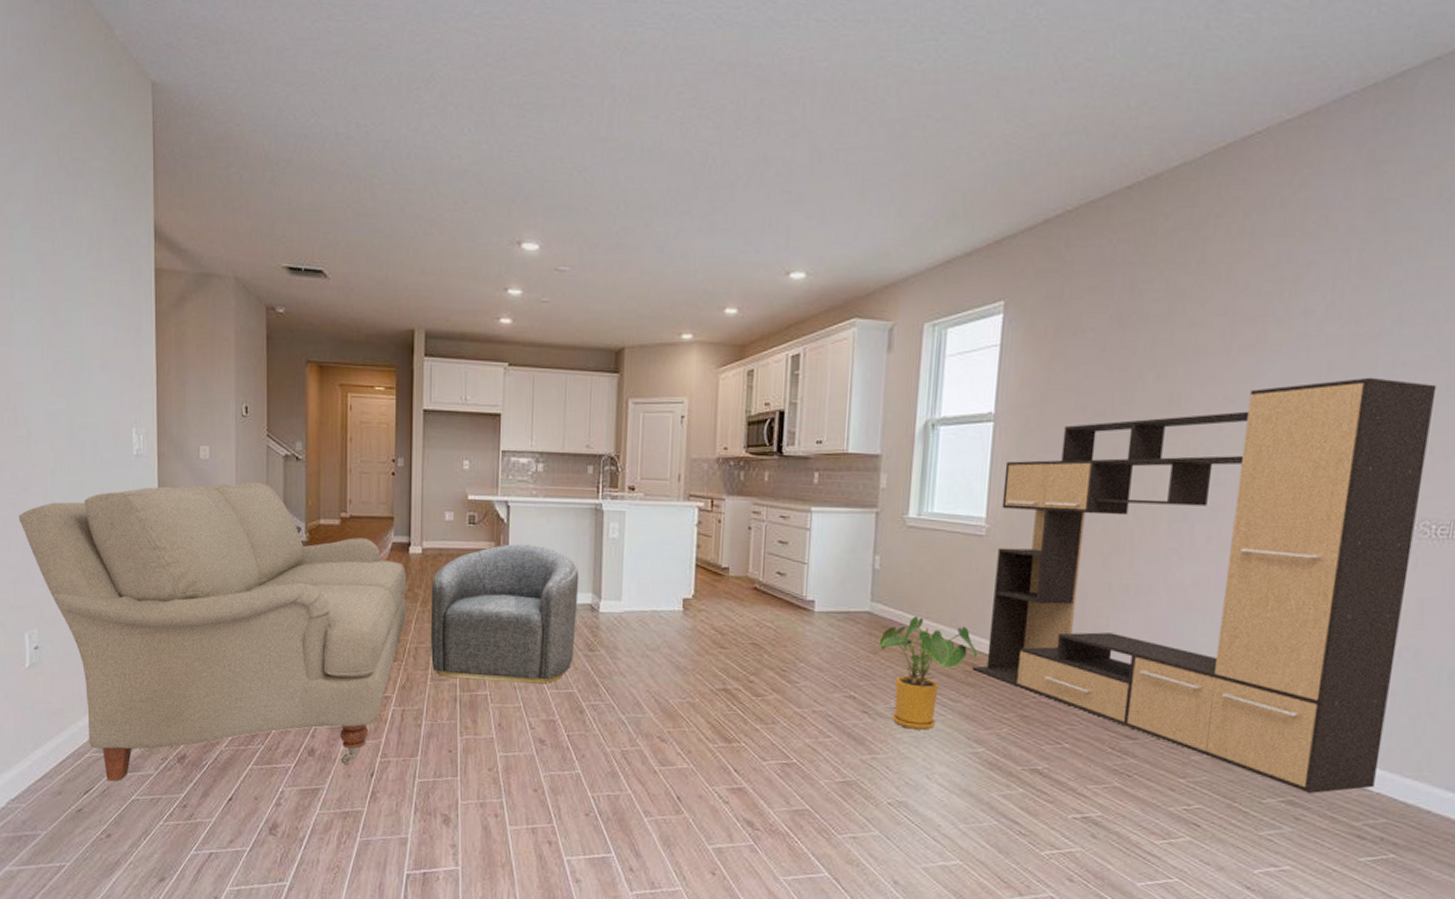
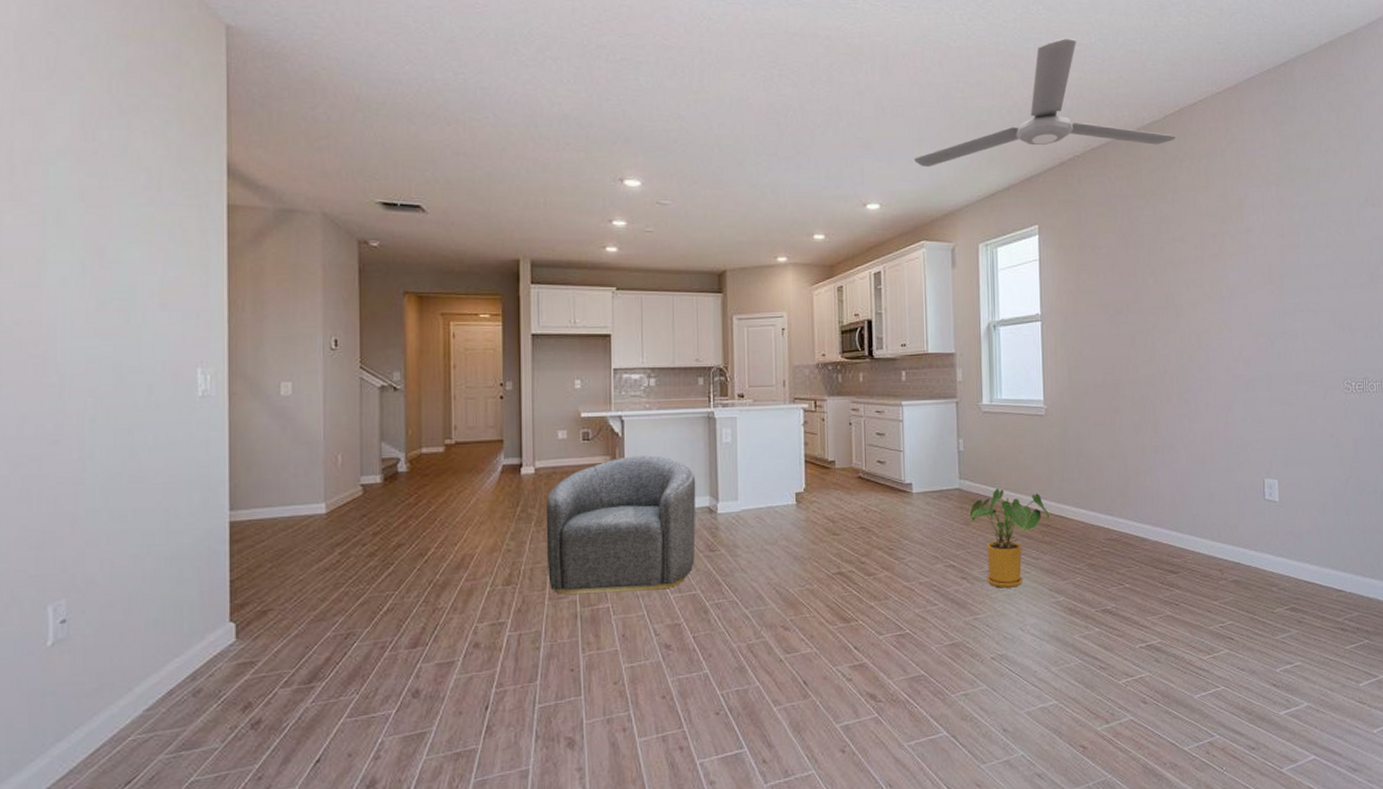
sofa: present [18,482,407,782] -> none [44,416,520,765]
ceiling fan: none [852,50,1217,227] -> present [913,37,1177,168]
media console: present [972,377,1437,793] -> none [1047,276,1347,599]

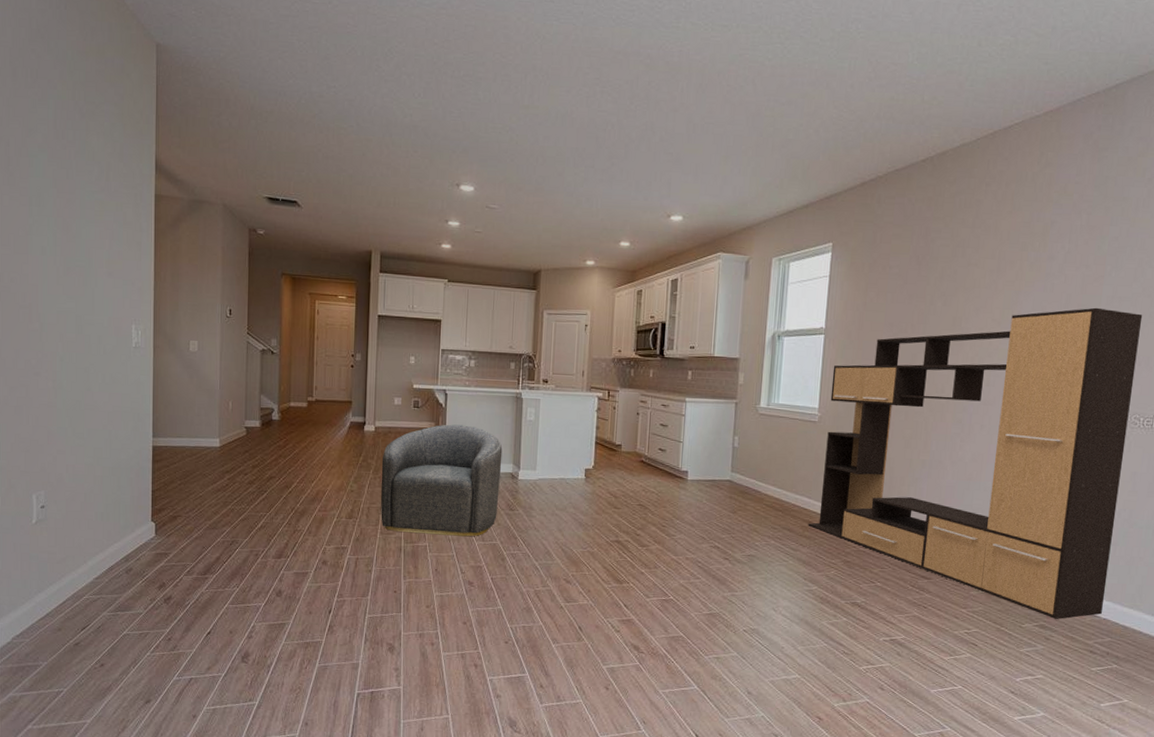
ceiling fan: present [913,37,1177,168] -> none [718,57,987,183]
house plant: present [969,489,1050,588] -> none [737,484,812,573]
media console: none [1047,276,1347,599] -> present [808,307,1143,619]

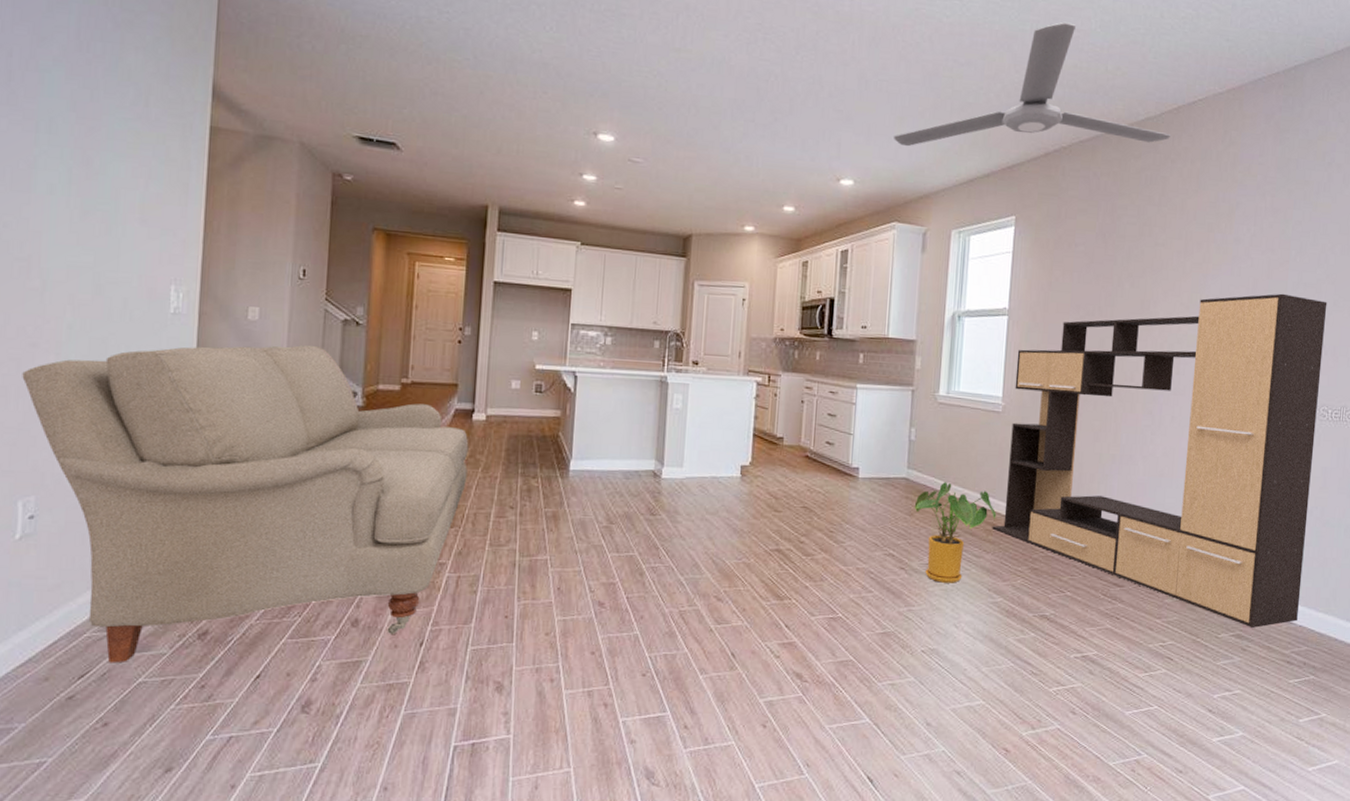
sofa: none [30,371,362,620] -> present [22,345,469,664]
armchair: present [381,424,503,537] -> none [490,412,643,548]
ceiling fan: none [718,57,987,183] -> present [893,21,1172,147]
house plant: none [737,484,812,573] -> present [914,482,997,583]

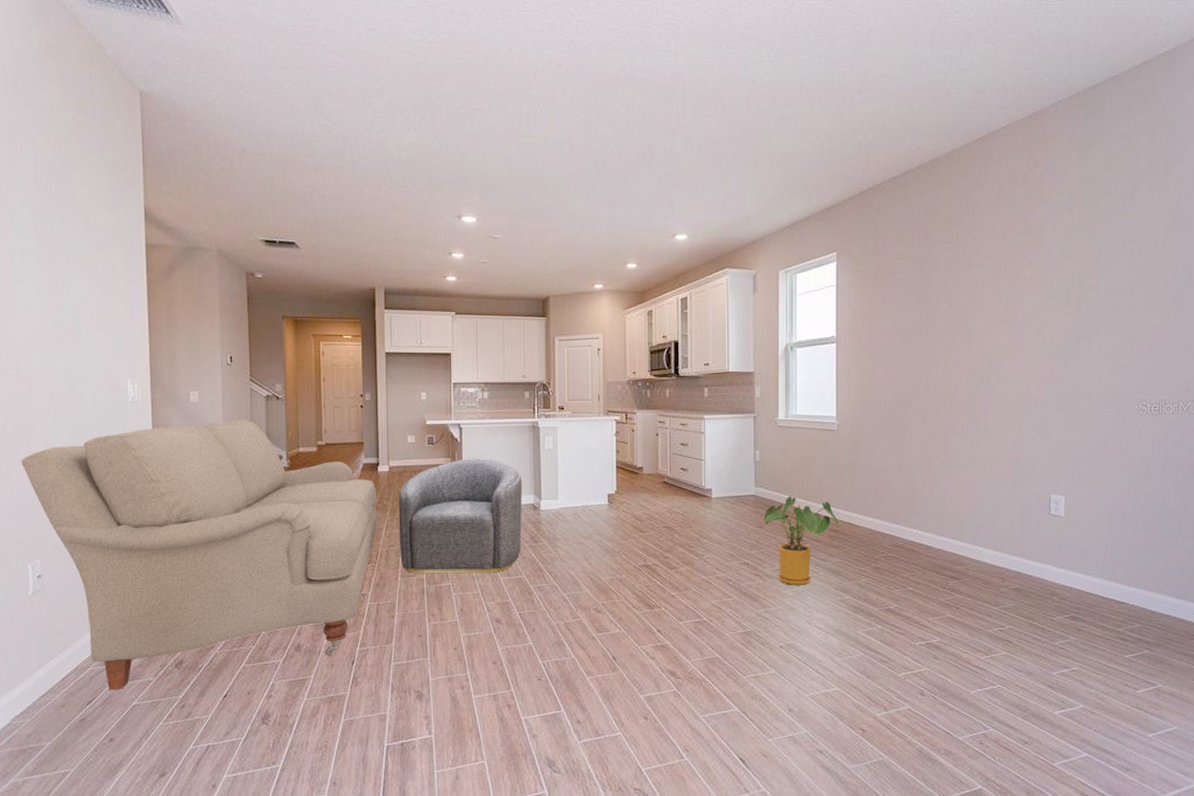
armchair: none [490,412,643,548] -> present [398,458,523,574]
ceiling fan: present [893,21,1172,147] -> none [719,70,978,200]
media console: present [992,293,1328,628] -> none [835,300,1140,609]

